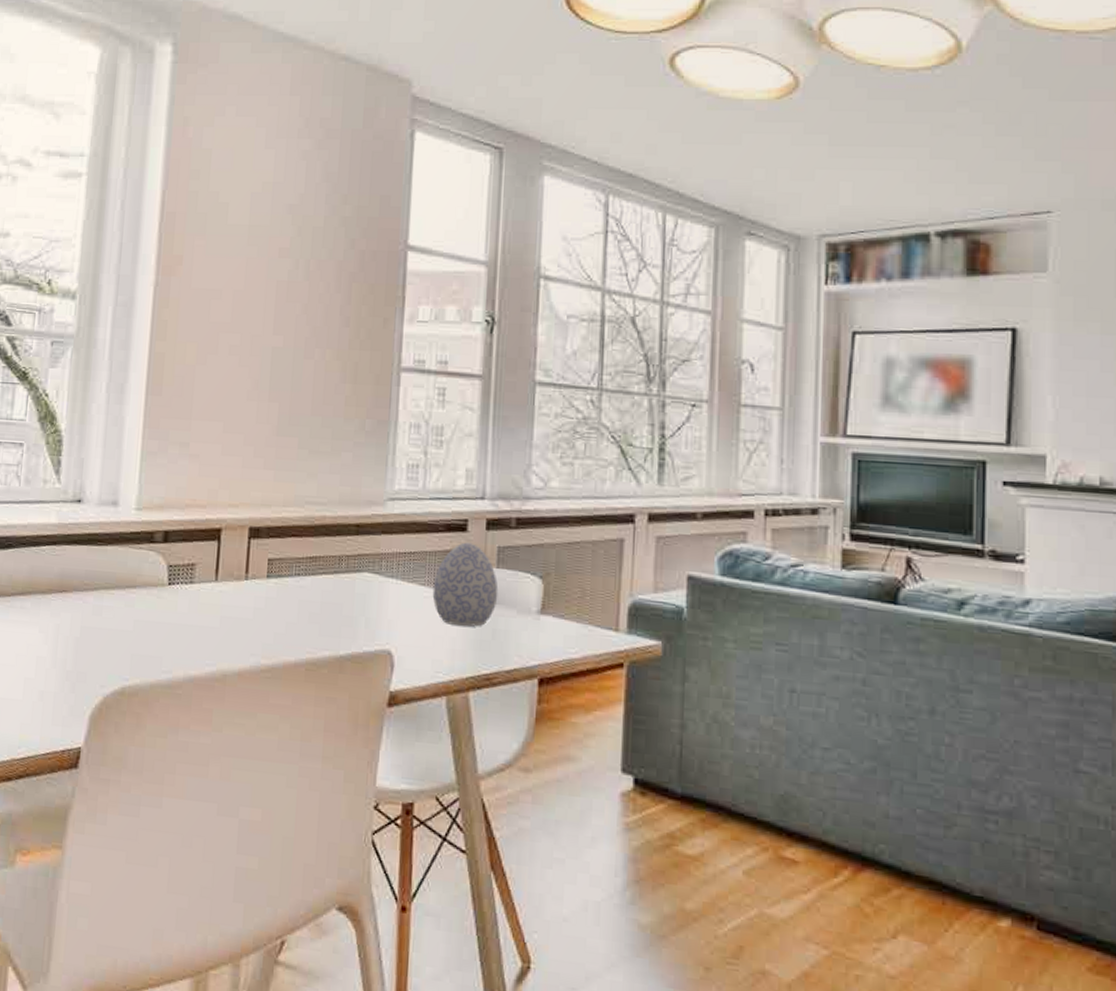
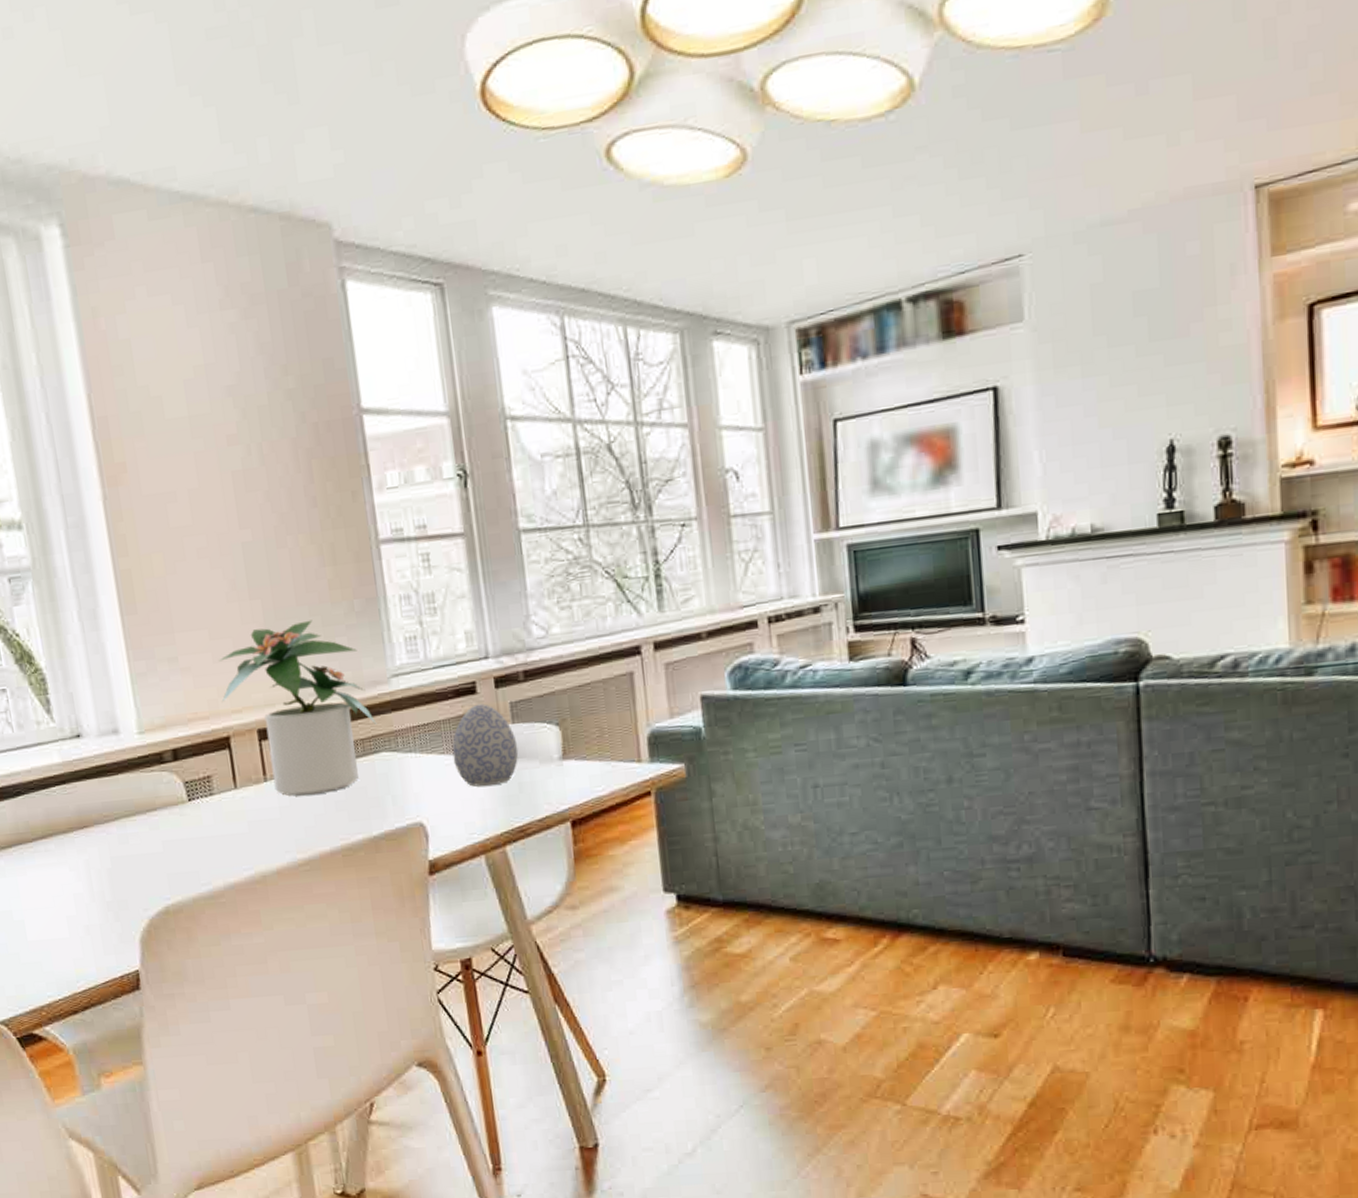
potted plant: none [222,430,365,603] -> present [219,620,377,796]

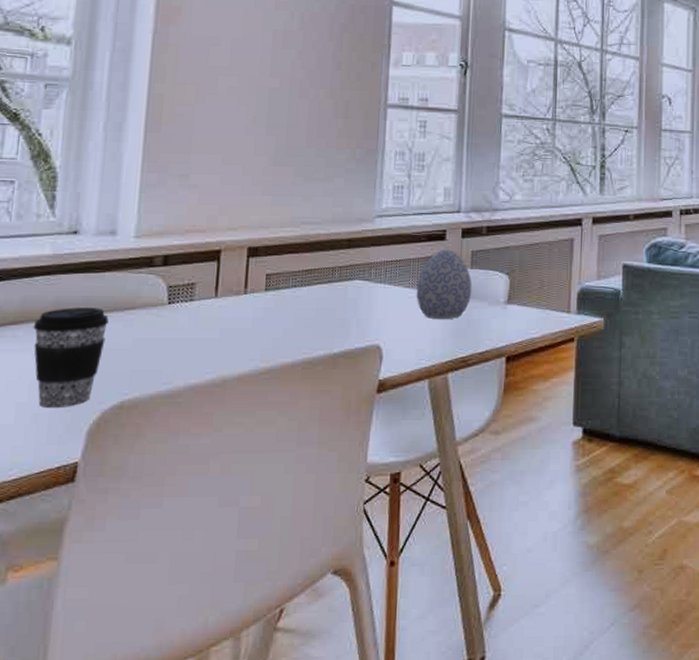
coffee cup: none [62,812,136,920] -> present [33,308,109,409]
potted plant: present [219,620,377,796] -> none [222,160,356,310]

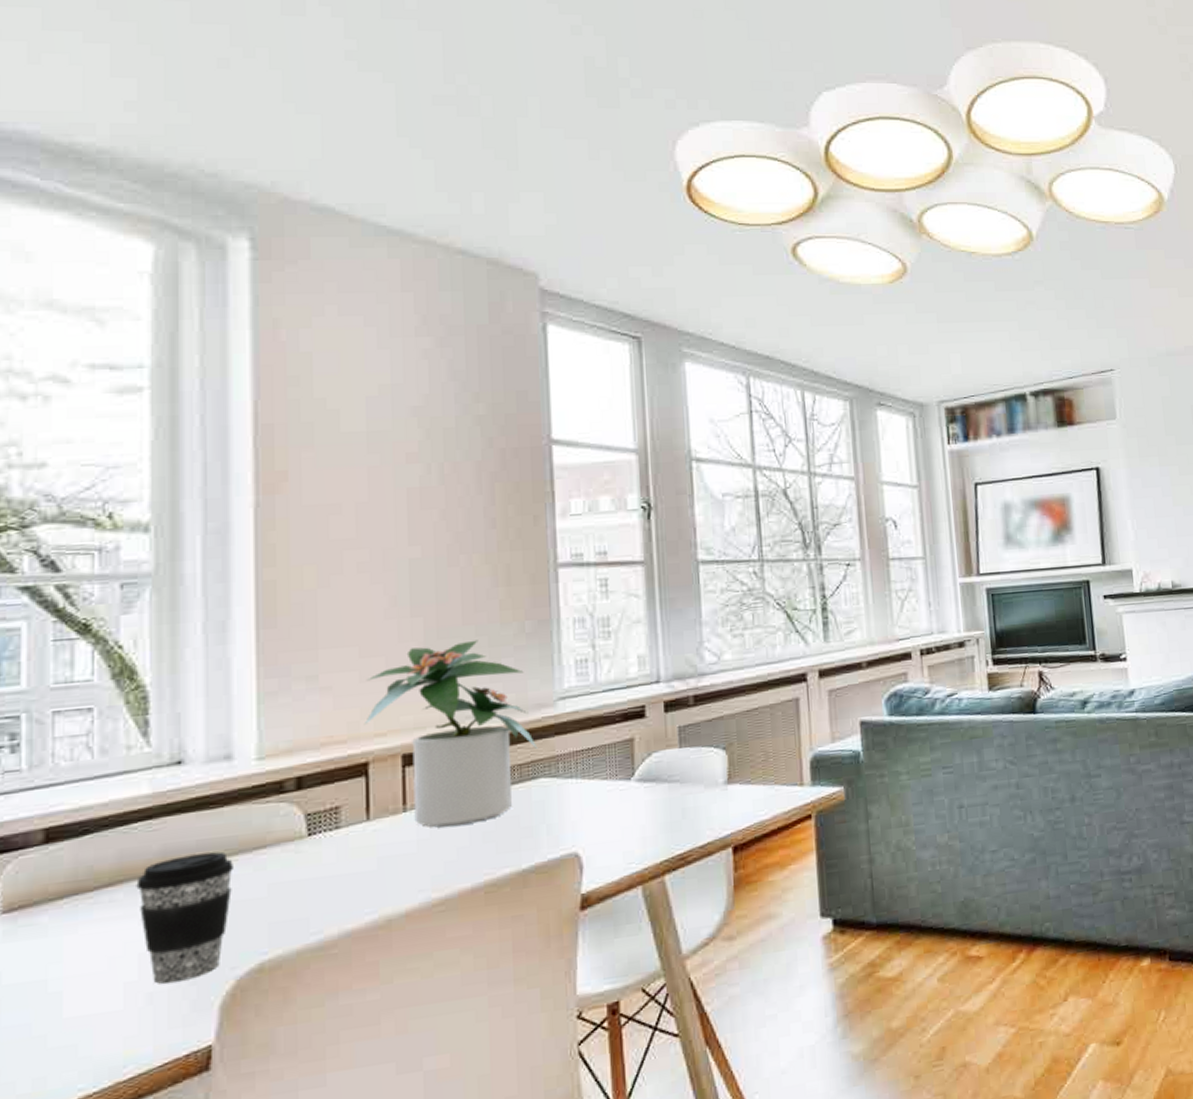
potted plant: none [222,160,356,310] -> present [365,640,538,828]
decorative egg: present [416,249,472,320] -> none [615,728,684,813]

